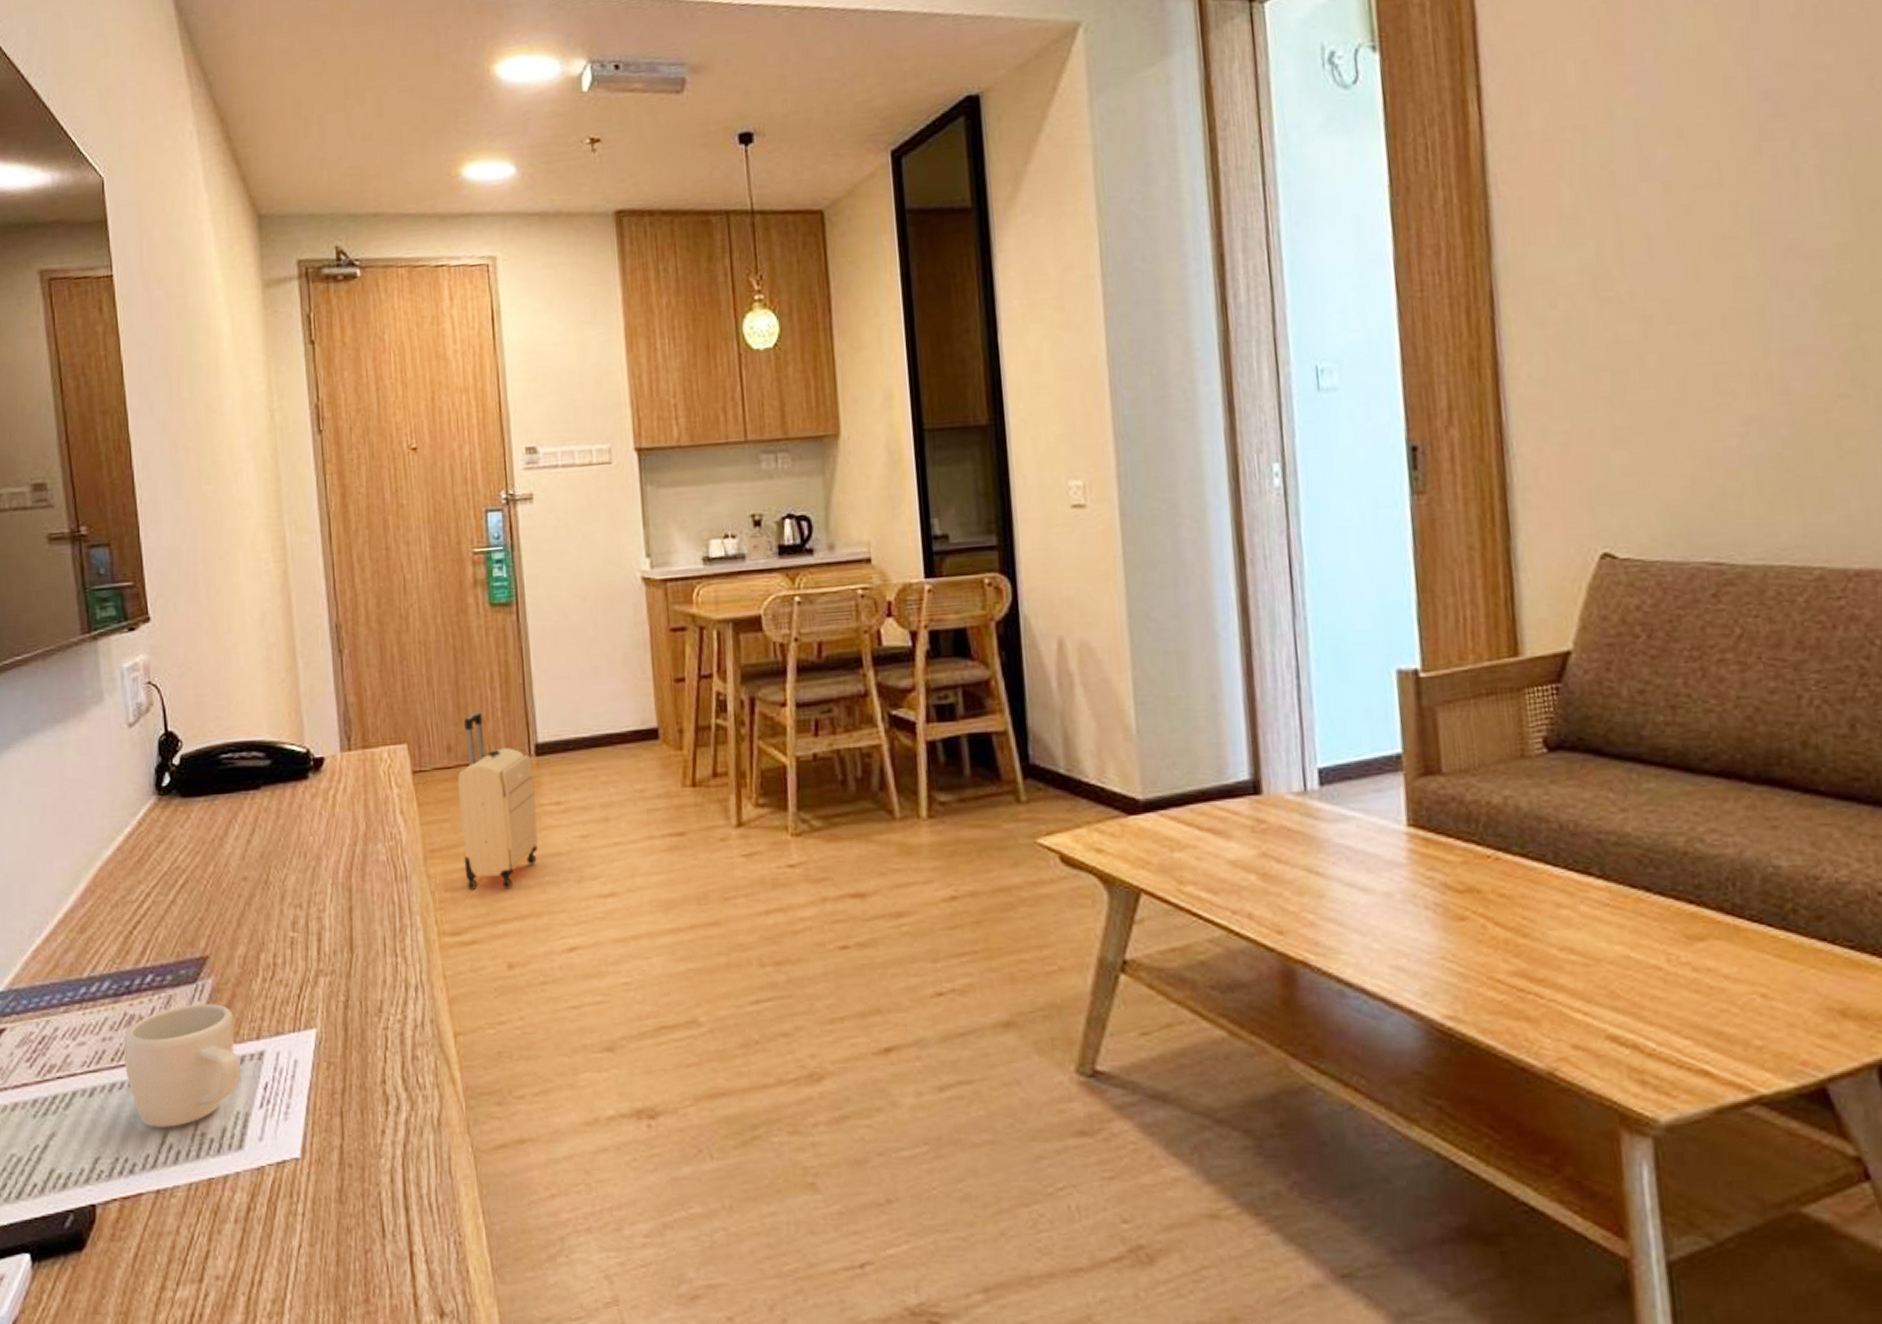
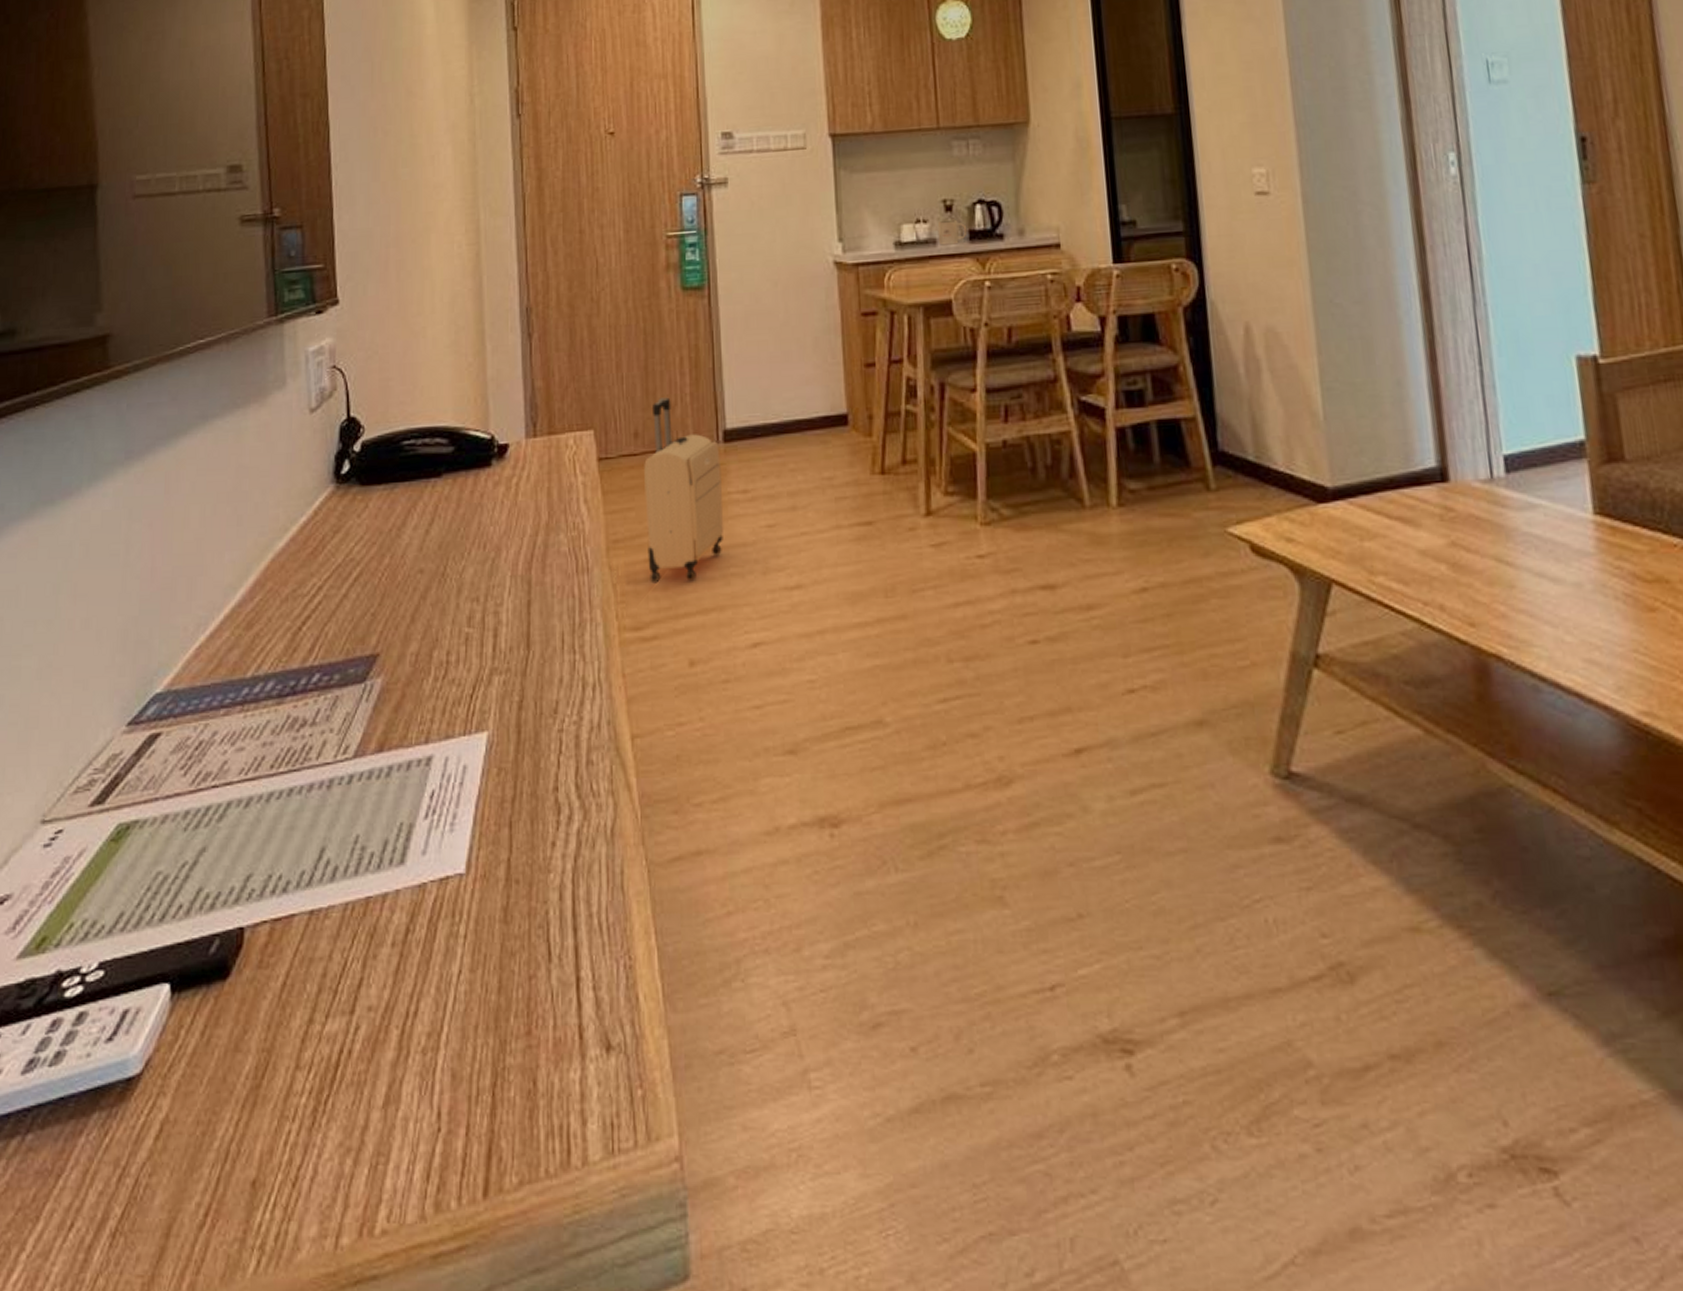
mug: present [124,1004,241,1128] -> none [285,705,407,841]

